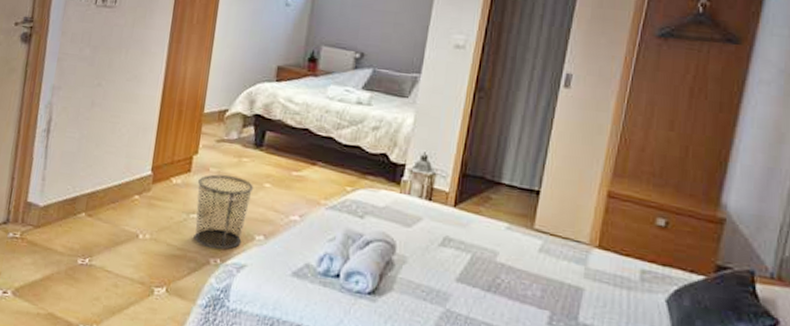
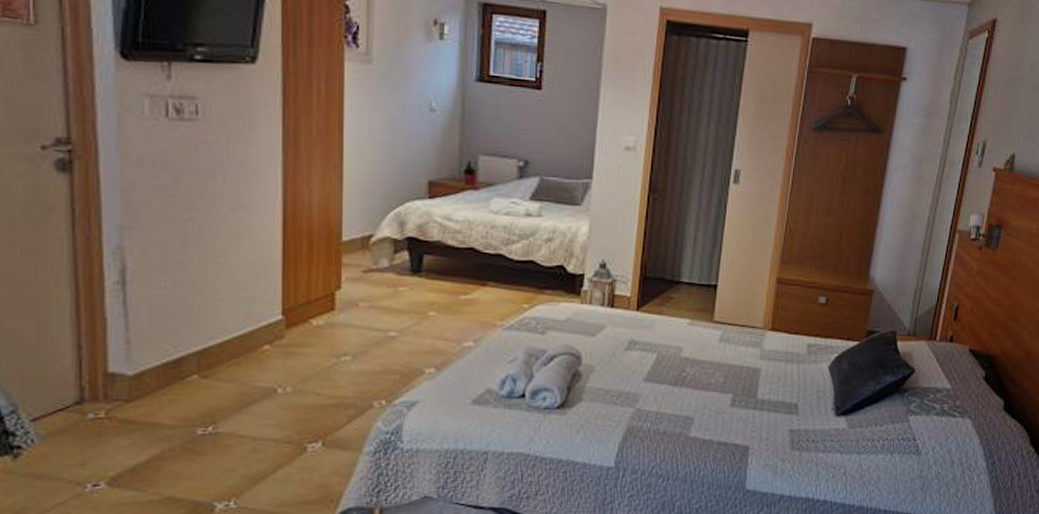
waste bin: present [193,174,254,250] -> none [344,309,417,391]

